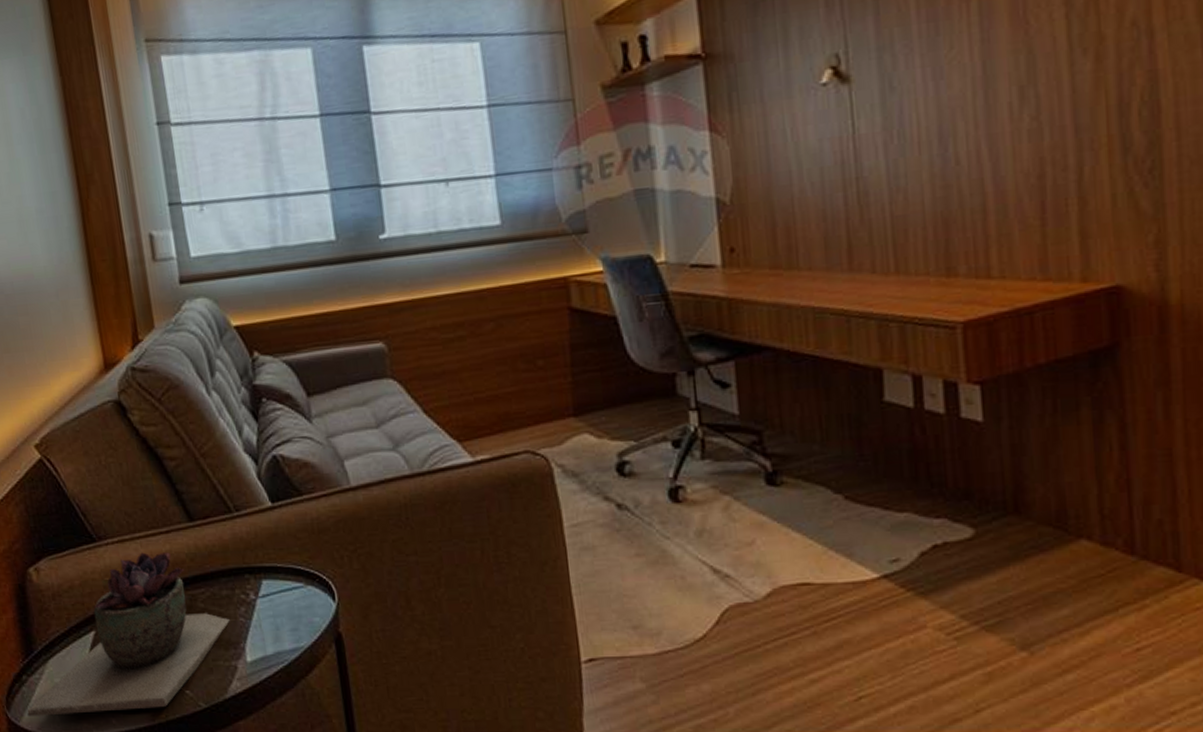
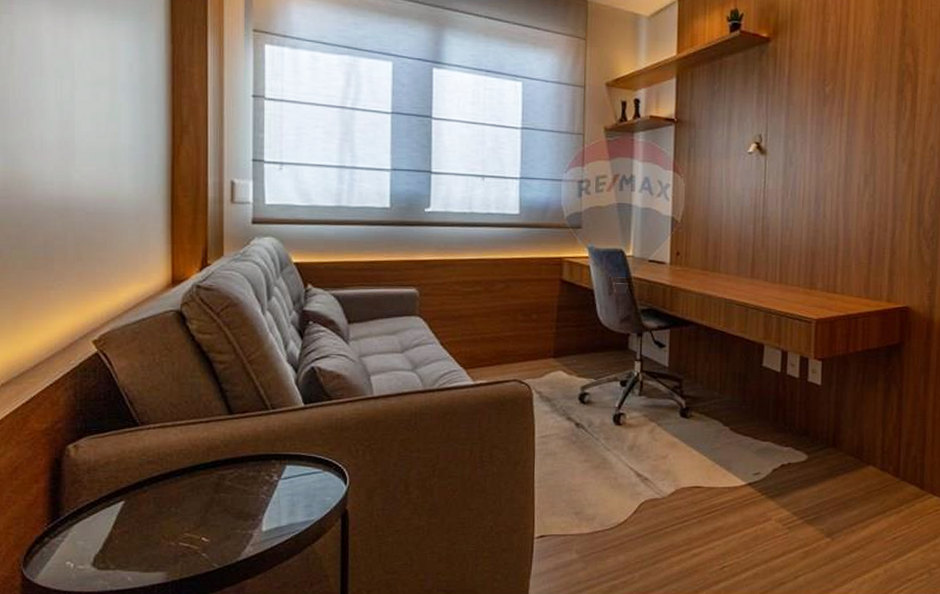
succulent plant: present [27,552,230,716] -> none [44,437,252,574]

